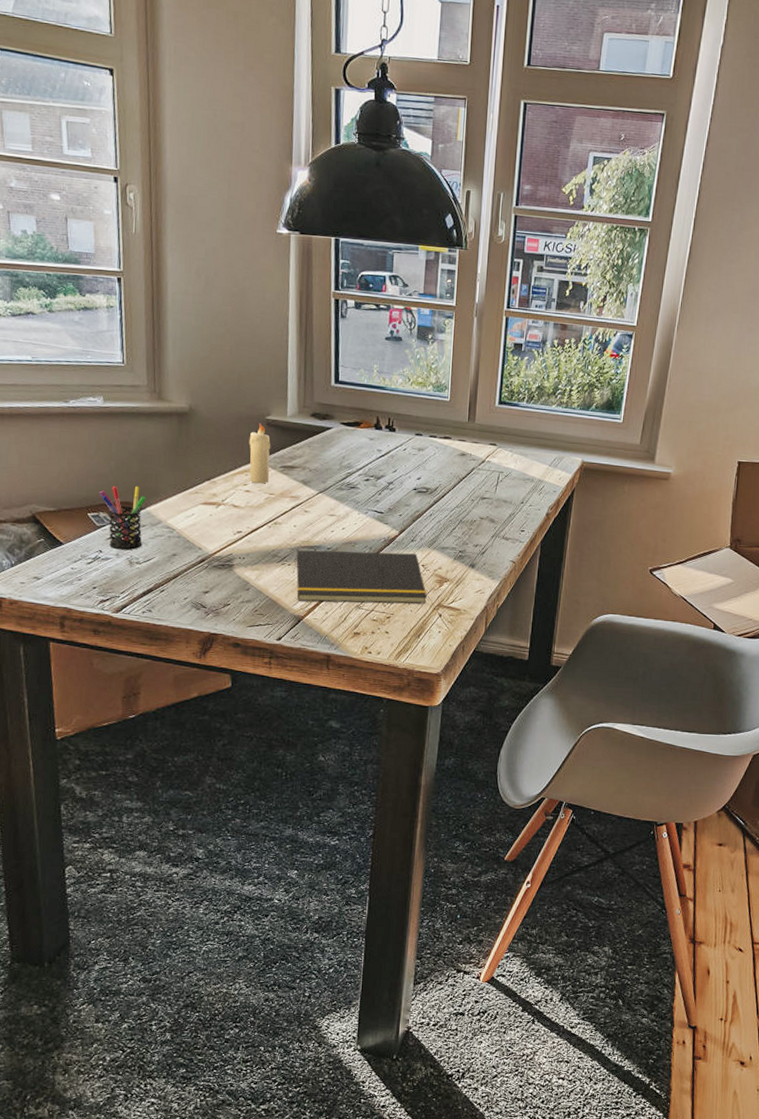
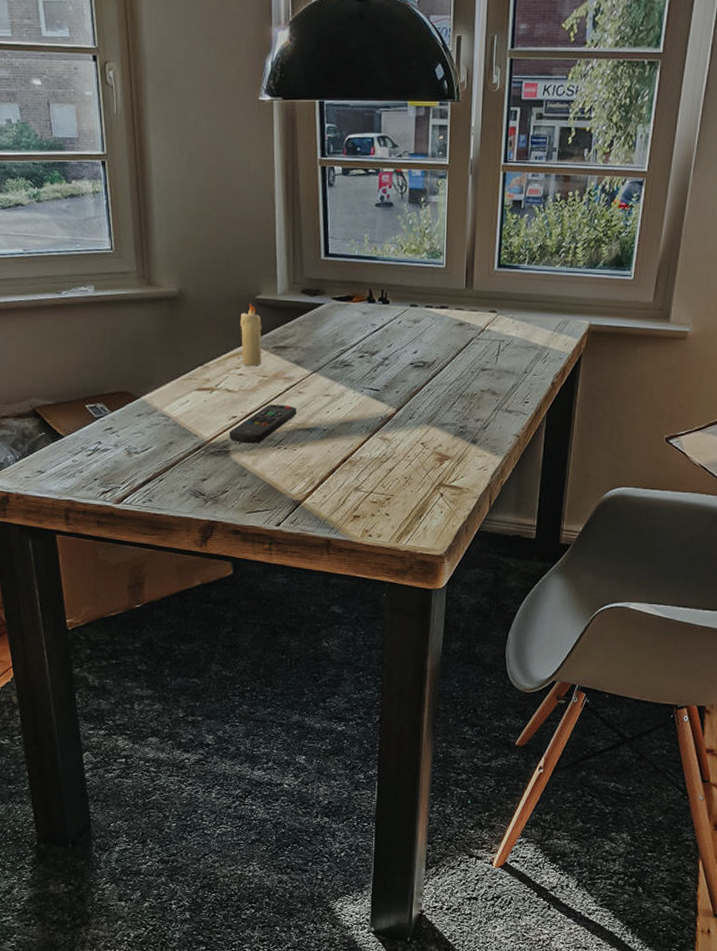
pen holder: present [99,486,146,551] -> none [96,375,141,441]
remote control: none [233,521,302,559] -> present [229,404,297,444]
notepad: present [293,550,427,604] -> none [289,431,427,486]

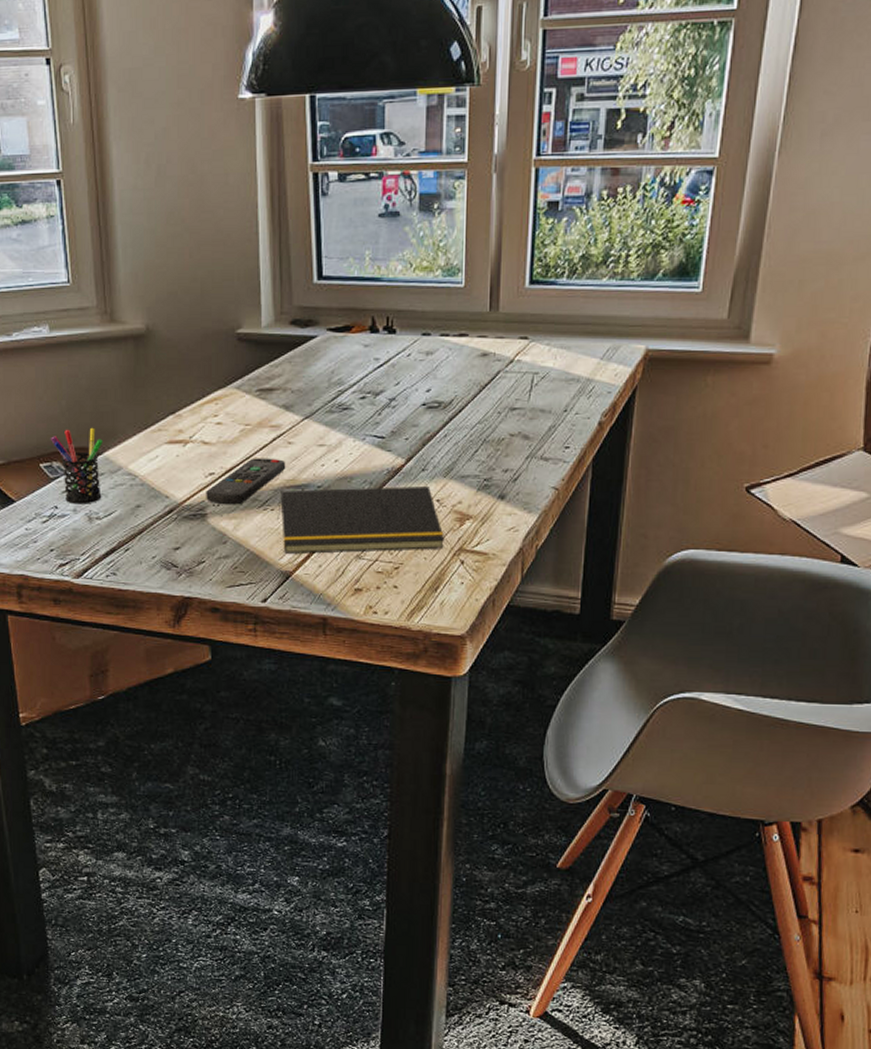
pen holder: none [96,375,141,441] -> present [51,427,103,505]
candle: present [240,303,262,366] -> none [217,339,244,413]
notepad: none [289,431,427,486] -> present [277,485,444,554]

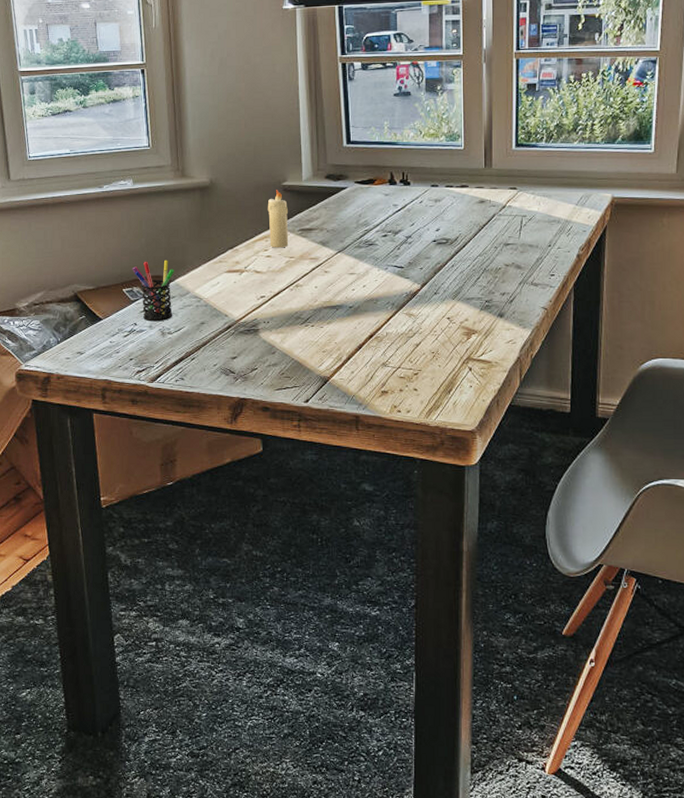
remote control: present [206,458,286,505] -> none [258,284,324,322]
candle: none [217,339,244,413] -> present [267,190,289,248]
notepad: present [277,485,444,554] -> none [317,306,455,362]

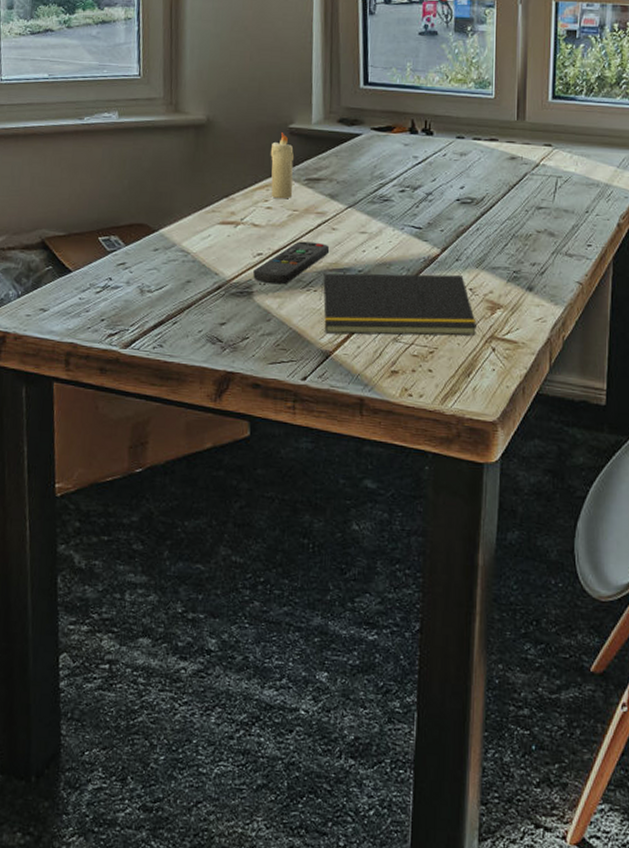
pen holder: present [133,260,174,322] -> none [111,206,159,278]
remote control: none [258,284,324,322] -> present [253,241,330,285]
notepad: none [317,306,455,362] -> present [320,273,477,336]

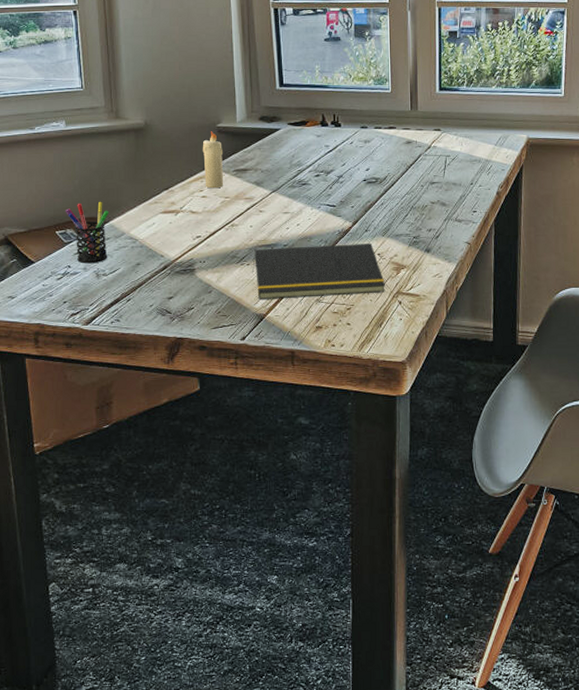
pen holder: none [111,206,159,278] -> present [66,201,109,264]
remote control: present [253,241,330,285] -> none [194,223,259,262]

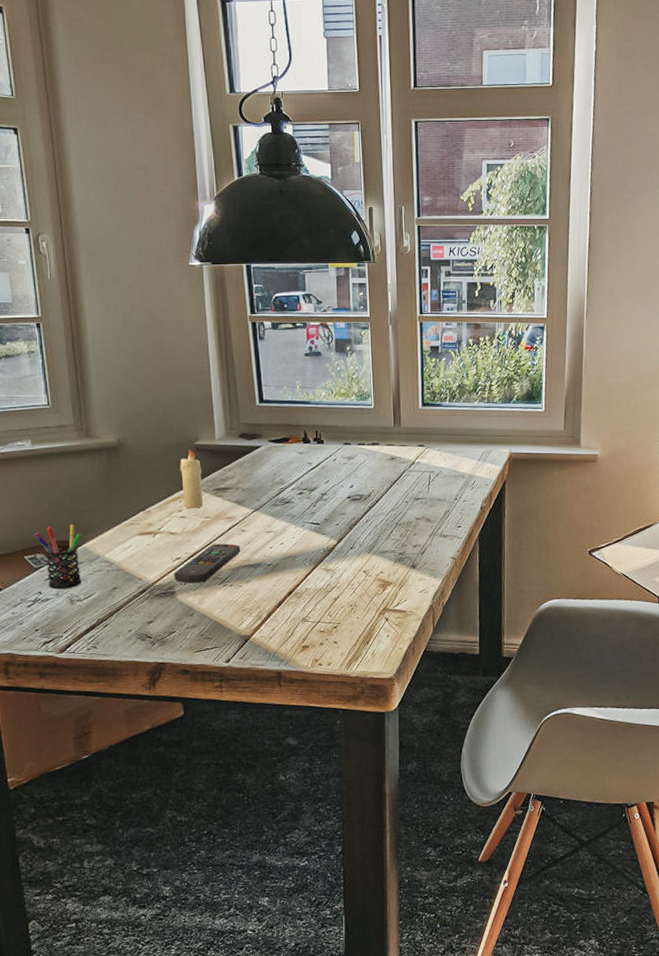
remote control: none [194,223,259,262] -> present [174,543,241,584]
notepad: present [252,242,385,300] -> none [235,560,372,621]

